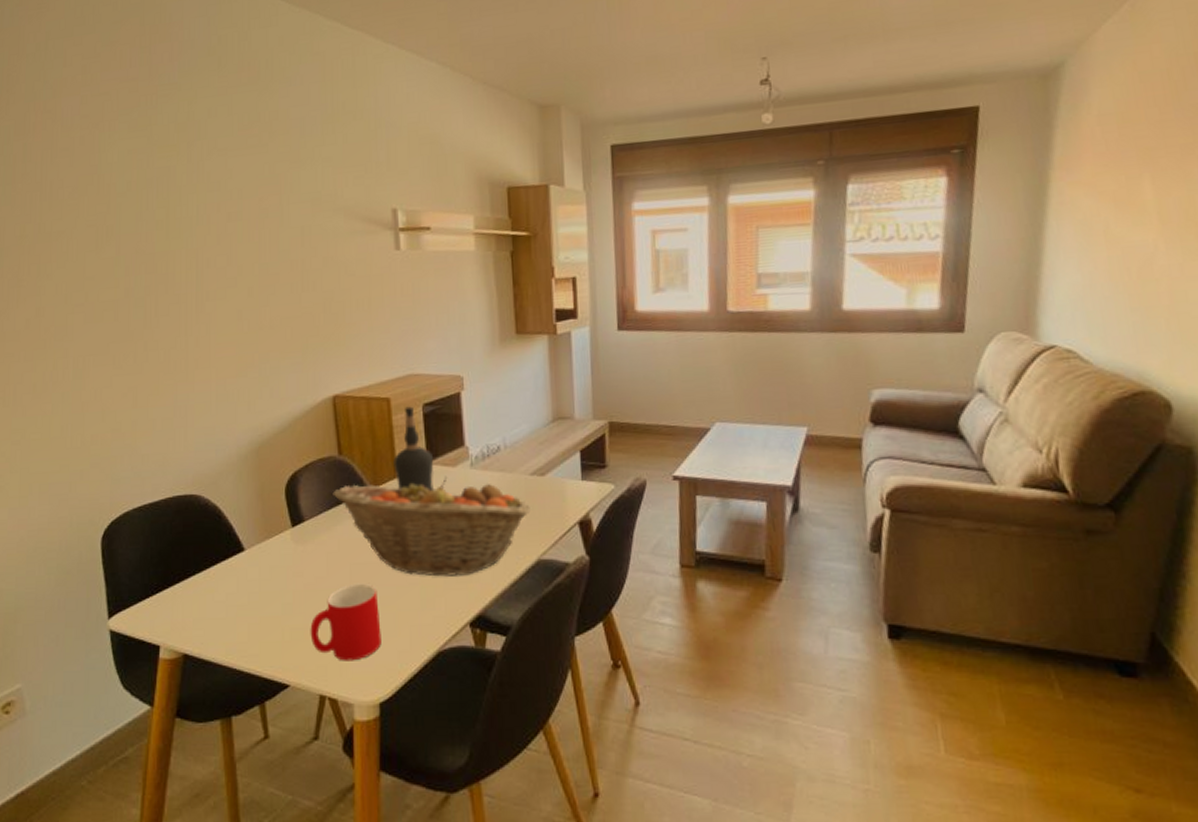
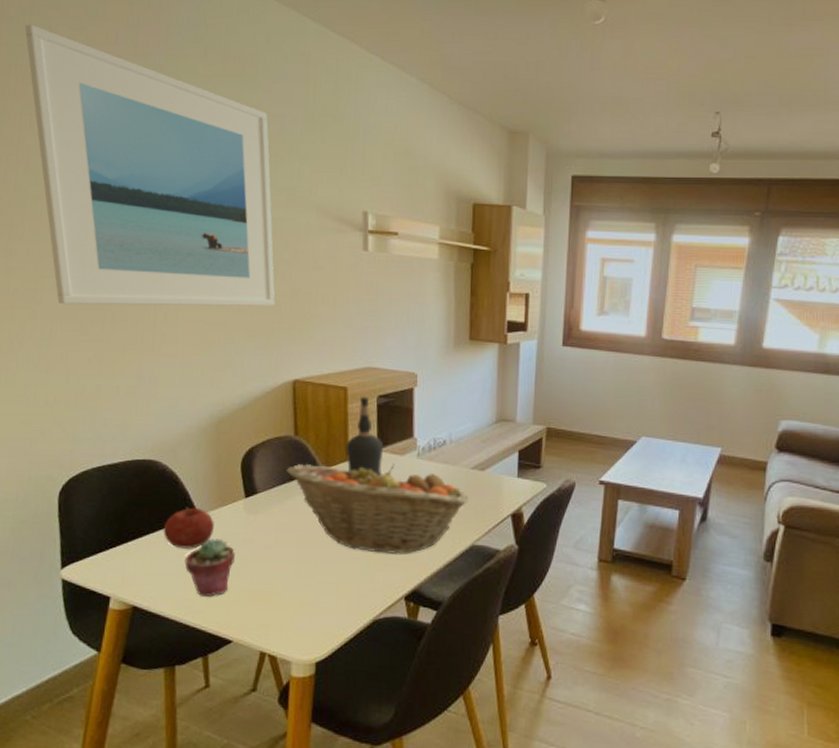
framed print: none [41,58,308,340] -> present [24,24,275,306]
fruit: none [209,541,262,588] -> present [163,507,214,549]
potted succulent: none [234,574,285,638] -> present [184,538,235,597]
cup: present [310,584,381,661] -> none [255,554,322,624]

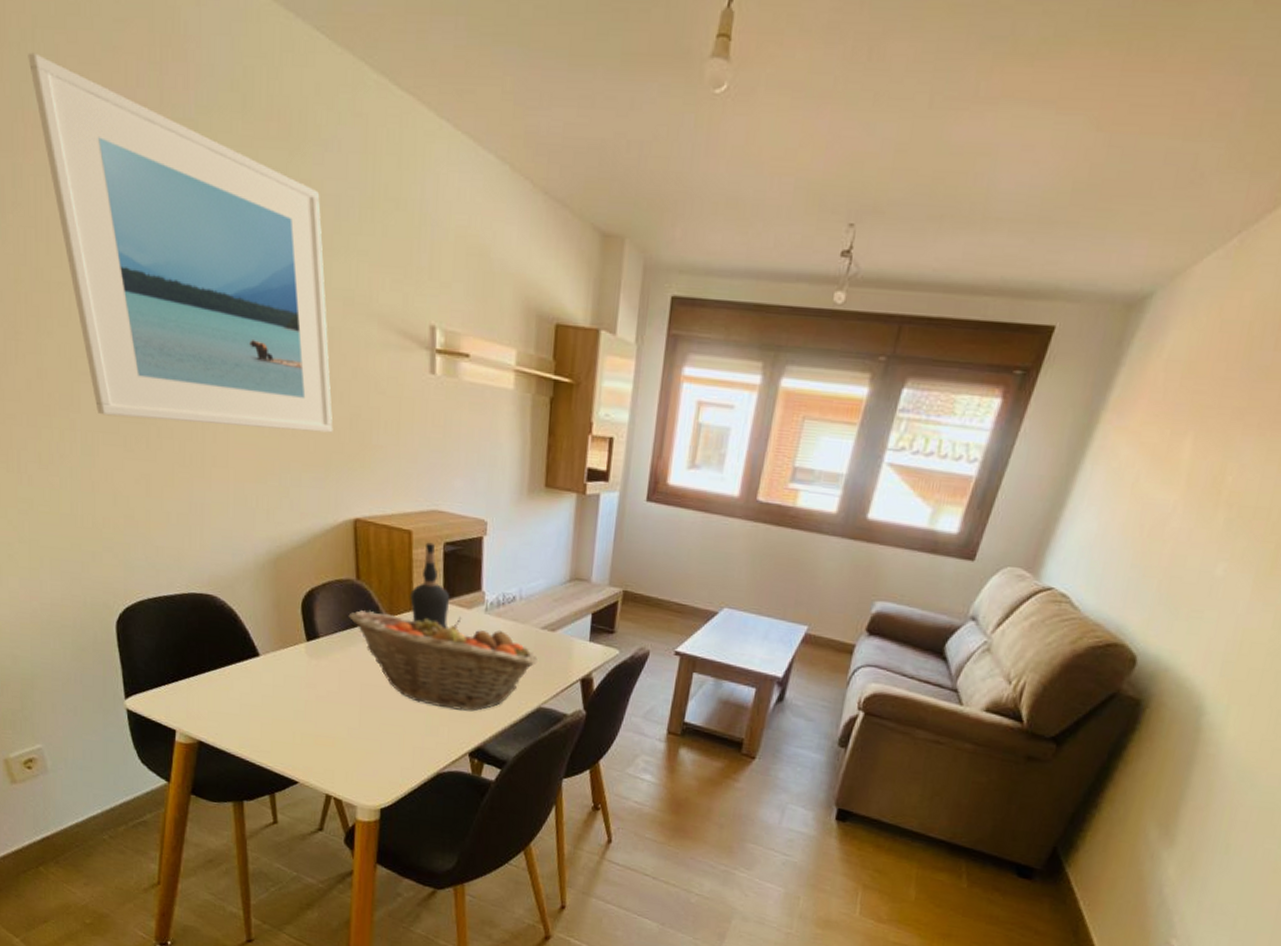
fruit: present [163,507,214,549] -> none [224,646,276,689]
potted succulent: present [184,538,235,597] -> none [248,680,298,738]

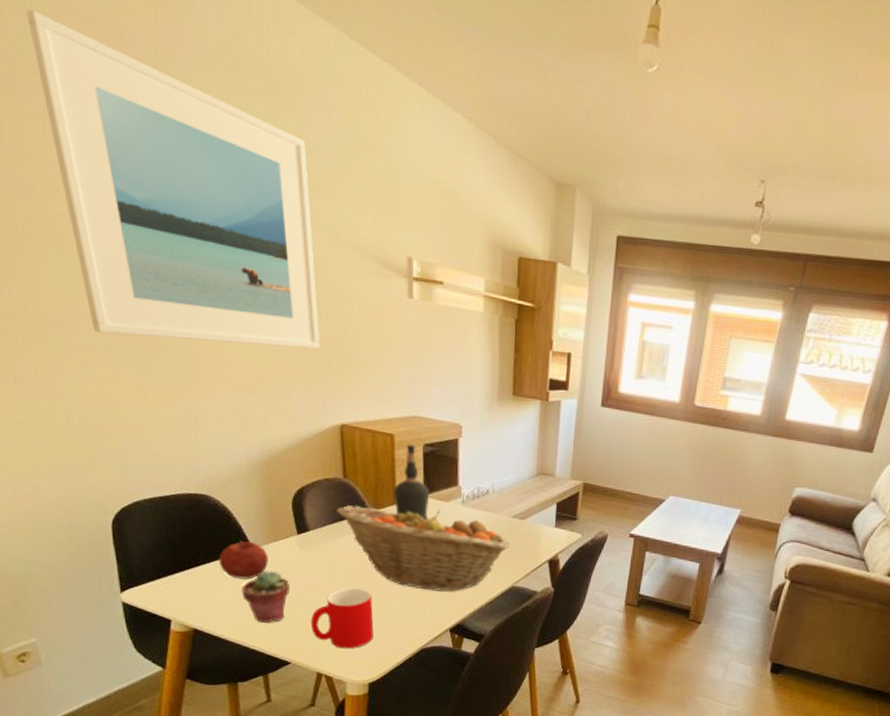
fruit: none [224,646,276,689] -> present [218,540,268,579]
potted succulent: none [248,680,298,738] -> present [241,570,290,623]
cup: none [319,703,387,770] -> present [310,588,374,649]

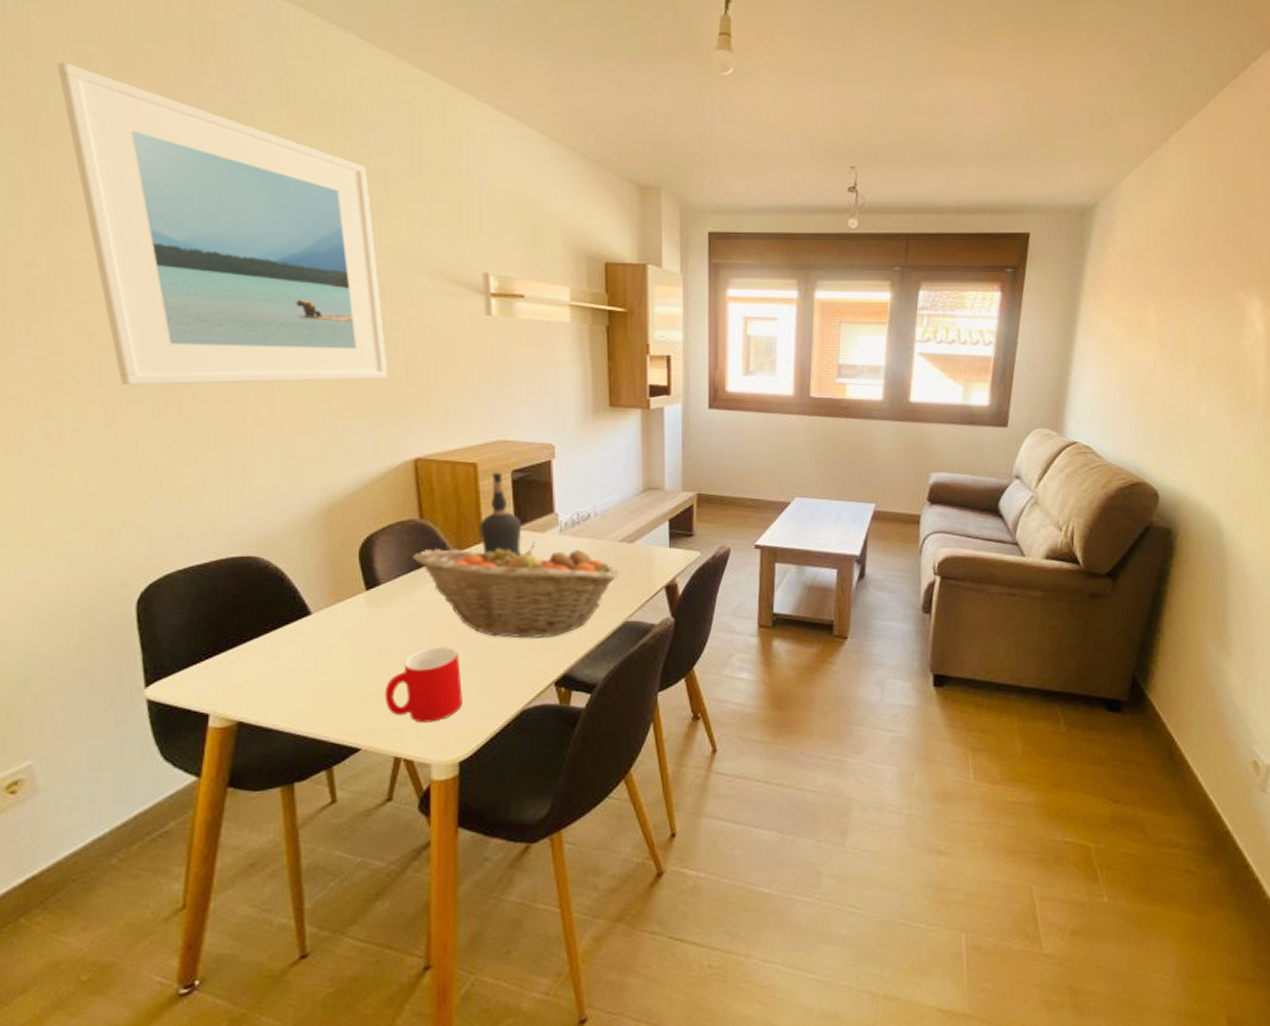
fruit: present [218,540,268,579] -> none [269,605,331,653]
potted succulent: present [241,570,290,623] -> none [298,638,358,703]

